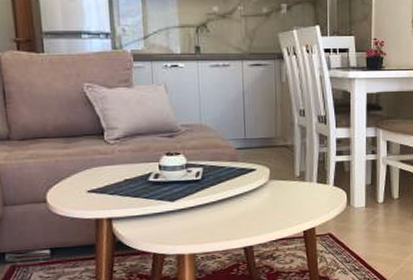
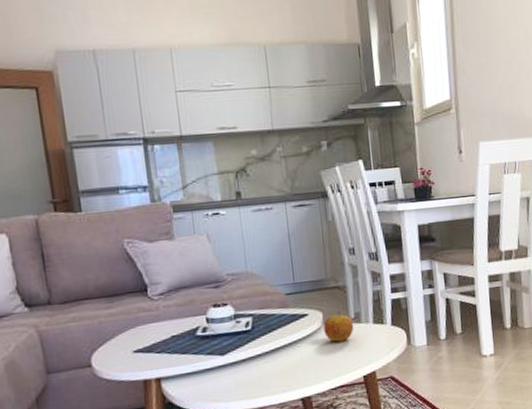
apple: none [270,169,298,198] -> present [323,311,354,342]

